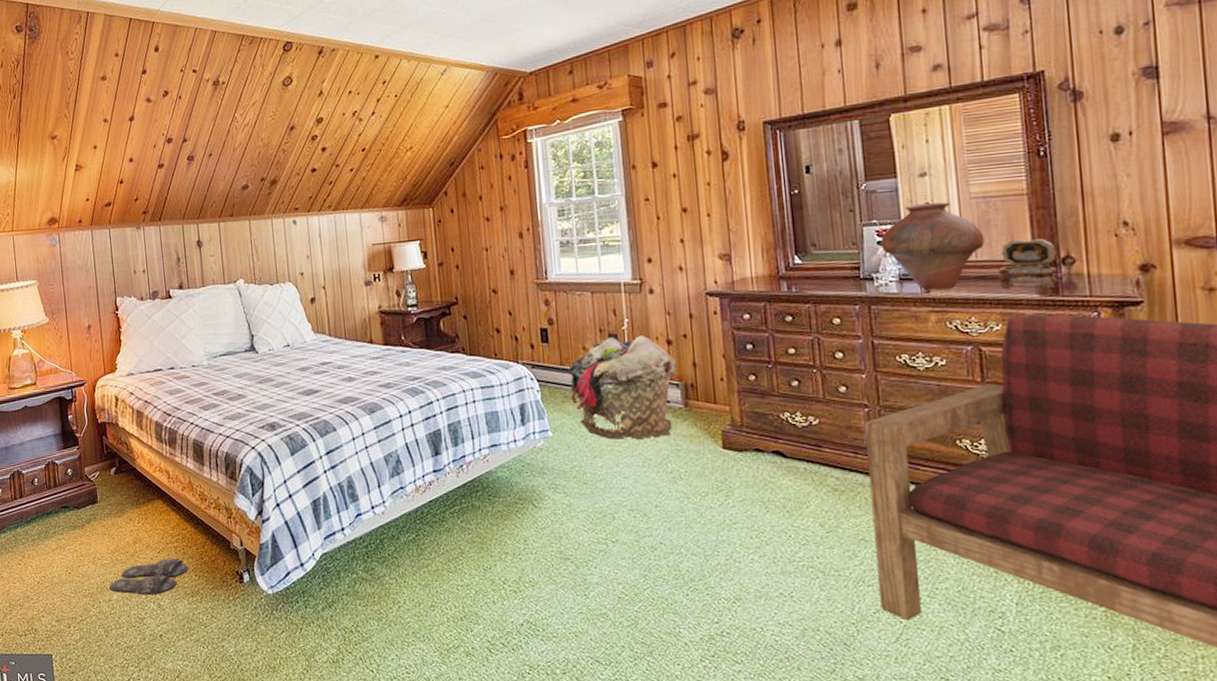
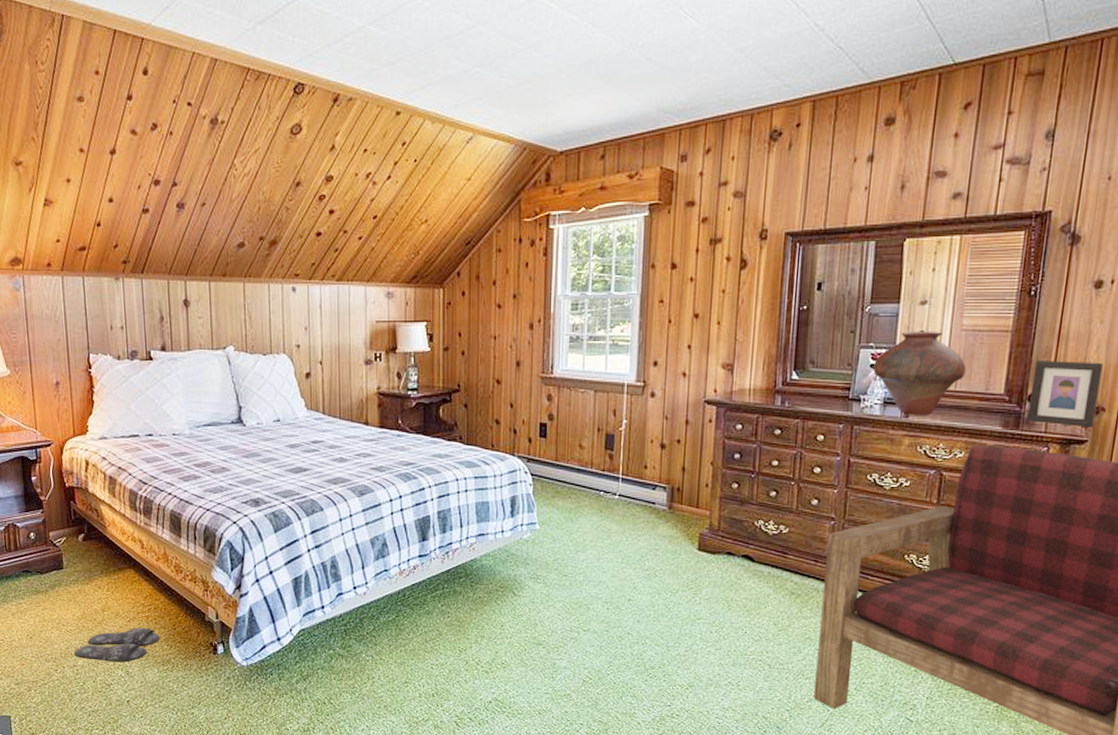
laundry basket: present [568,335,677,440] -> none [562,437,668,537]
jewelry box: present [998,239,1058,289] -> none [971,373,1027,423]
picture frame: none [1063,217,1147,288] -> present [1027,360,1103,428]

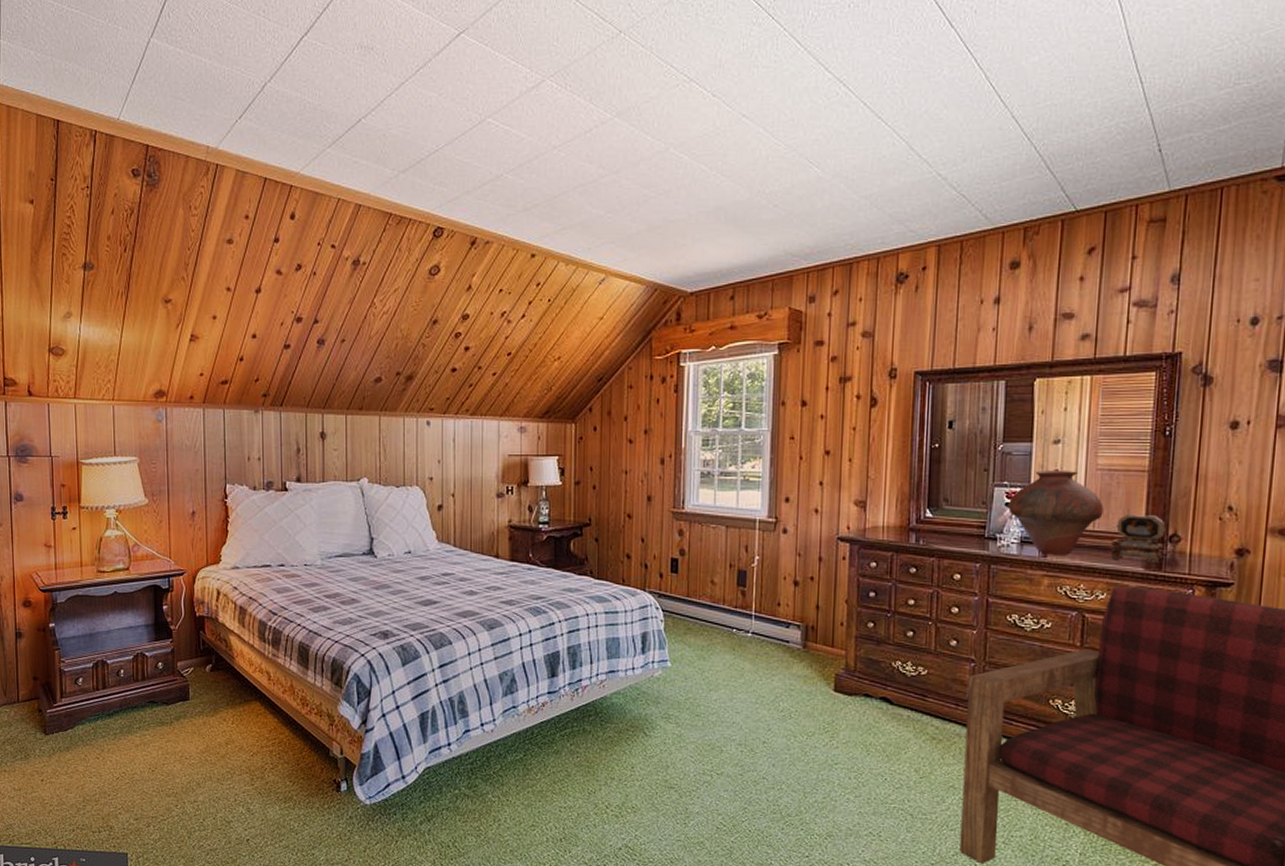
slippers: present [74,628,160,662] -> none [196,762,282,799]
jewelry box: none [971,373,1027,423] -> present [1111,513,1167,564]
picture frame: present [1027,360,1103,428] -> none [1169,501,1245,571]

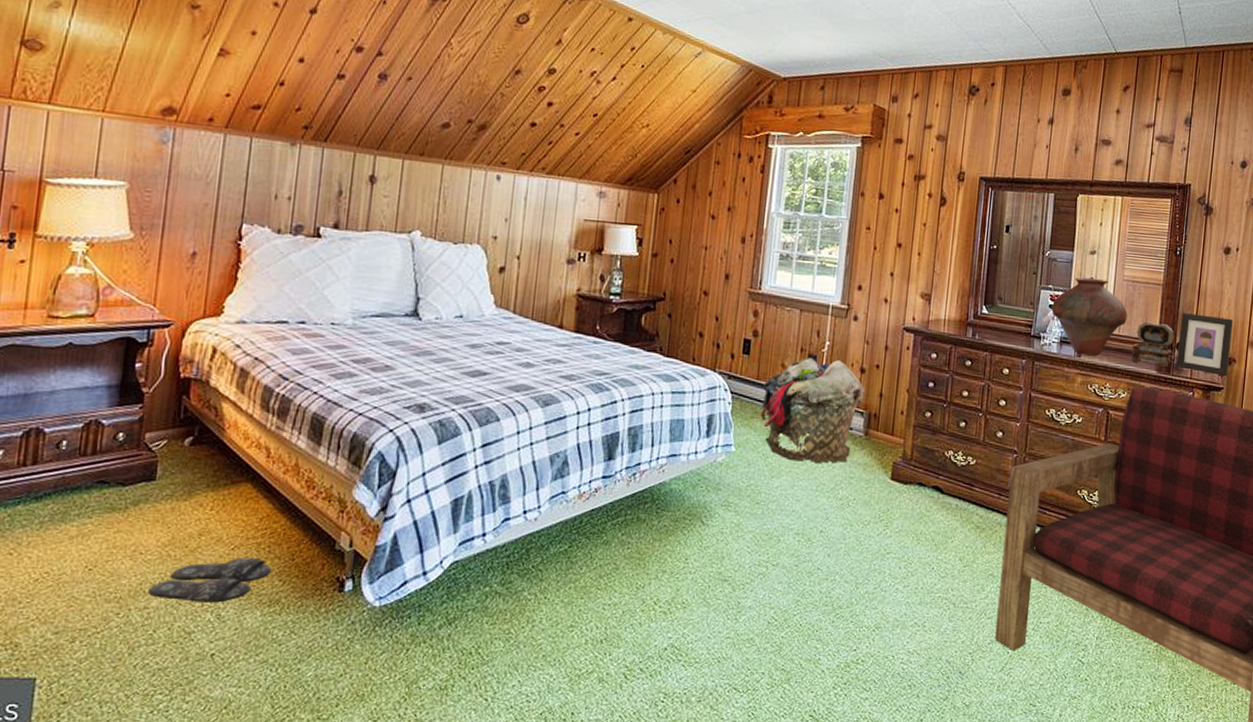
slippers: none [196,762,282,799] -> present [148,558,271,603]
laundry basket: none [693,573,801,676] -> present [760,358,866,463]
picture frame: none [1169,501,1245,571] -> present [1176,313,1233,377]

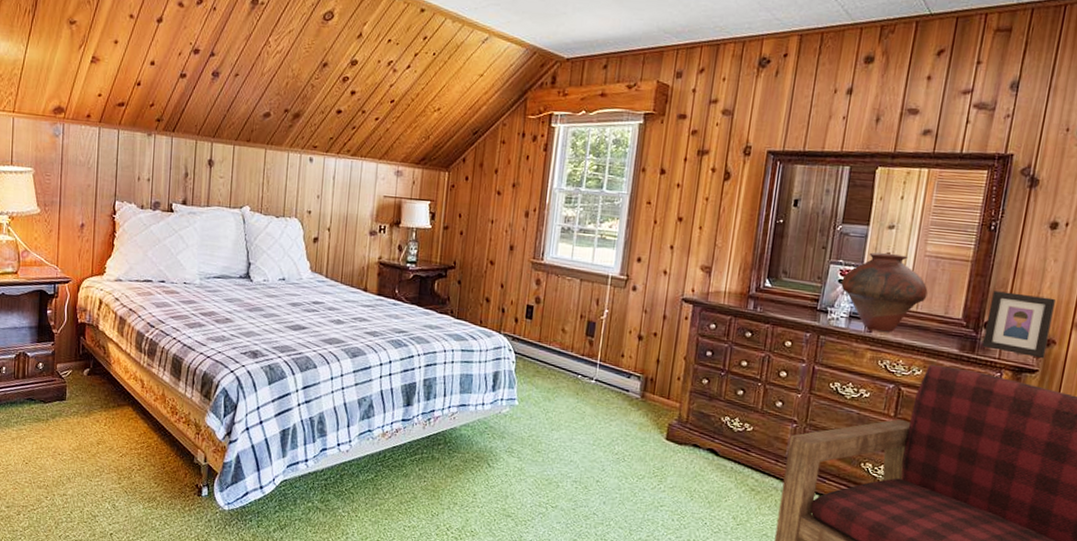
slippers: present [148,558,271,603] -> none [66,463,148,496]
laundry basket: present [760,358,866,463] -> none [542,324,643,421]
jewelry box: present [1132,321,1175,368] -> none [930,298,983,347]

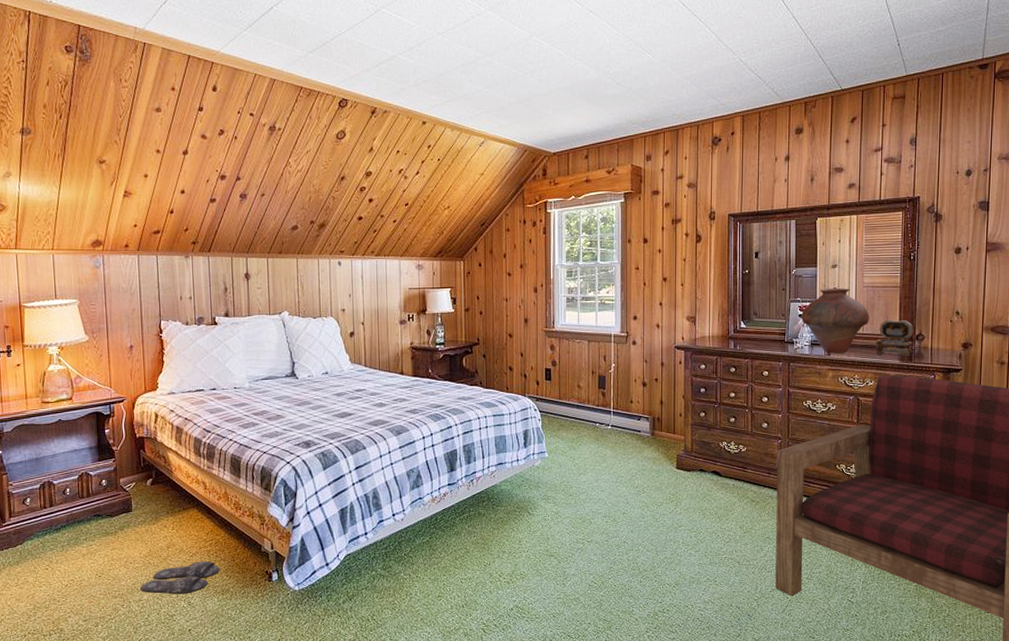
slippers: none [66,463,148,496] -> present [140,561,220,595]
jewelry box: none [930,298,983,347] -> present [875,319,915,357]
picture frame: present [982,291,1055,359] -> none [917,308,967,360]

